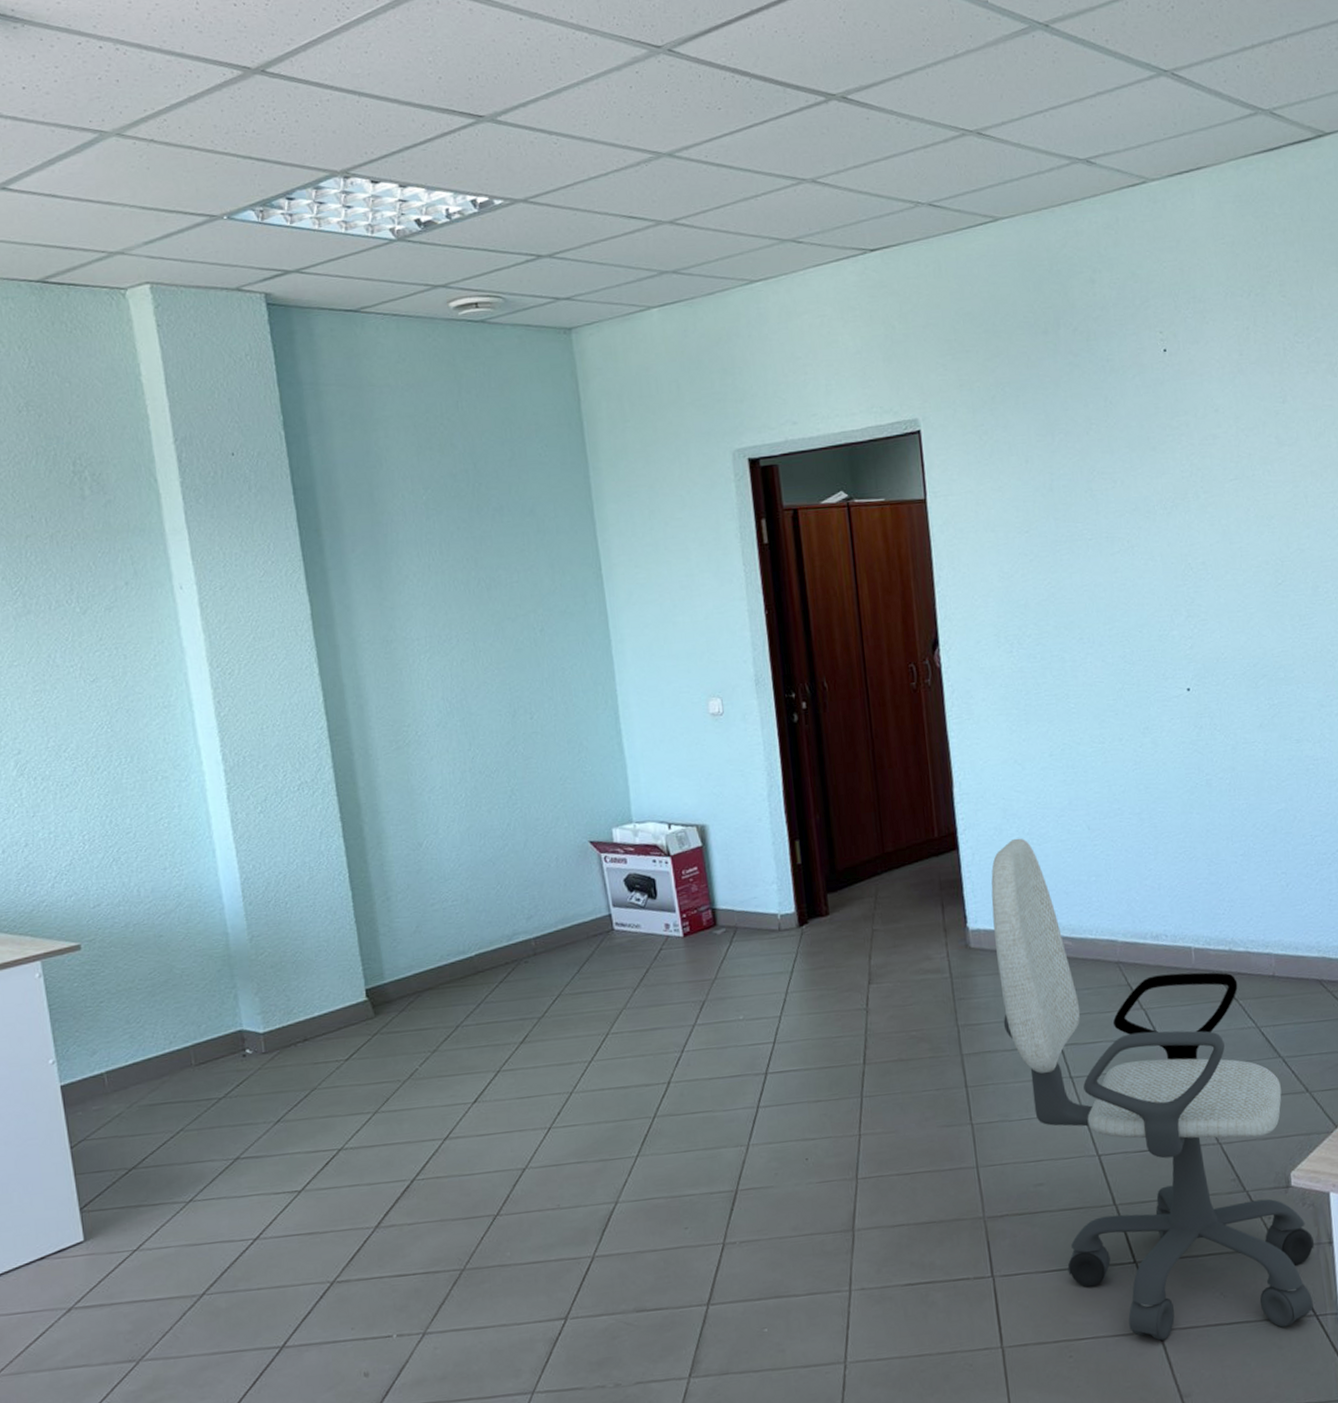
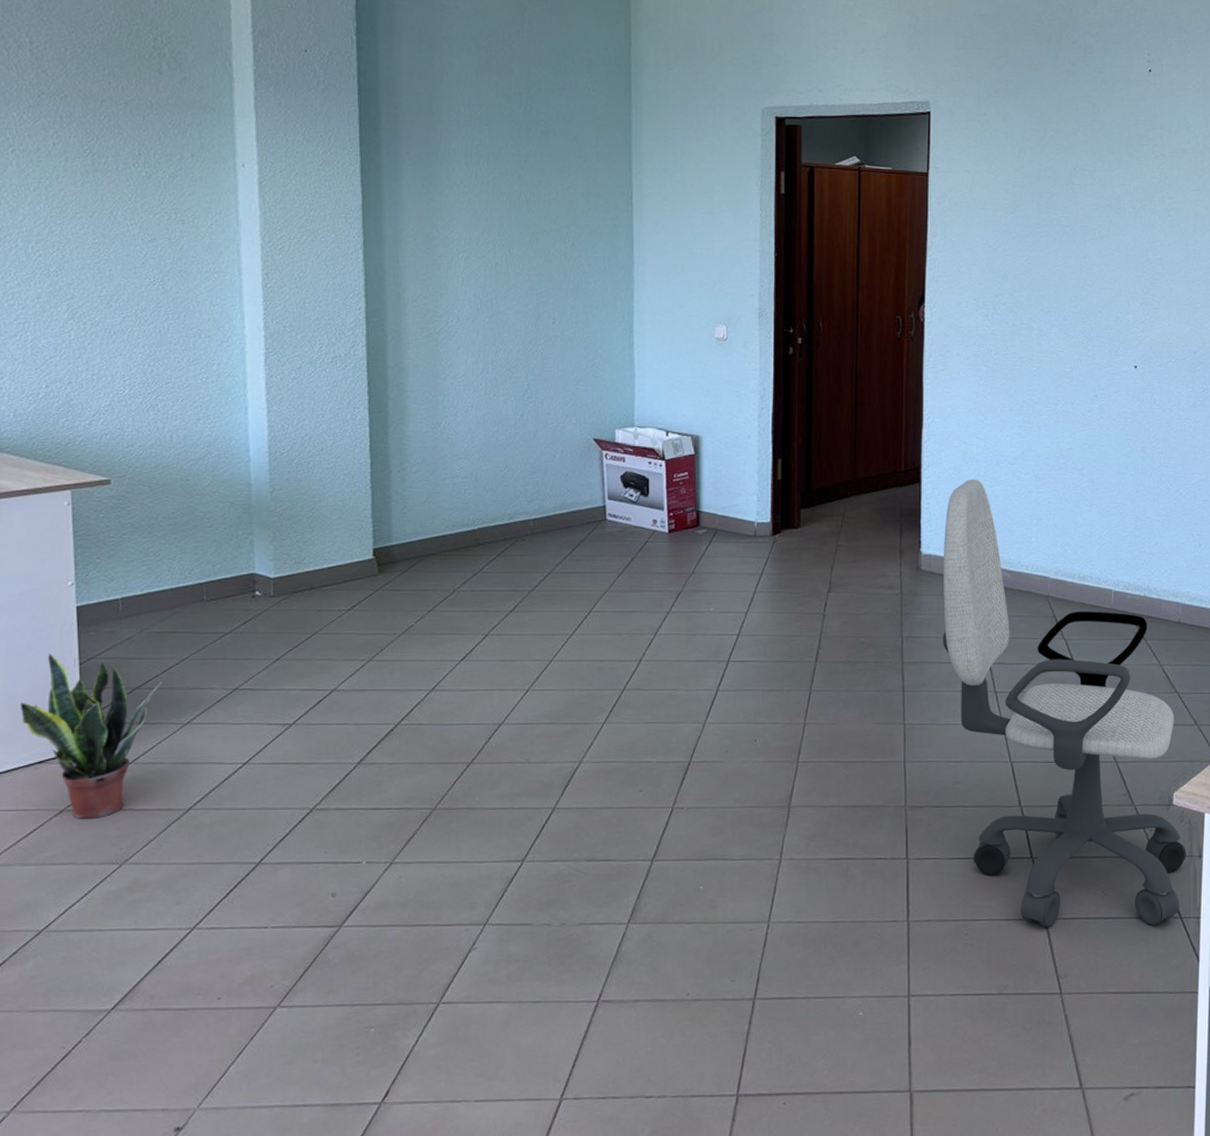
potted plant: none [13,1139,159,1317] -> present [20,653,162,819]

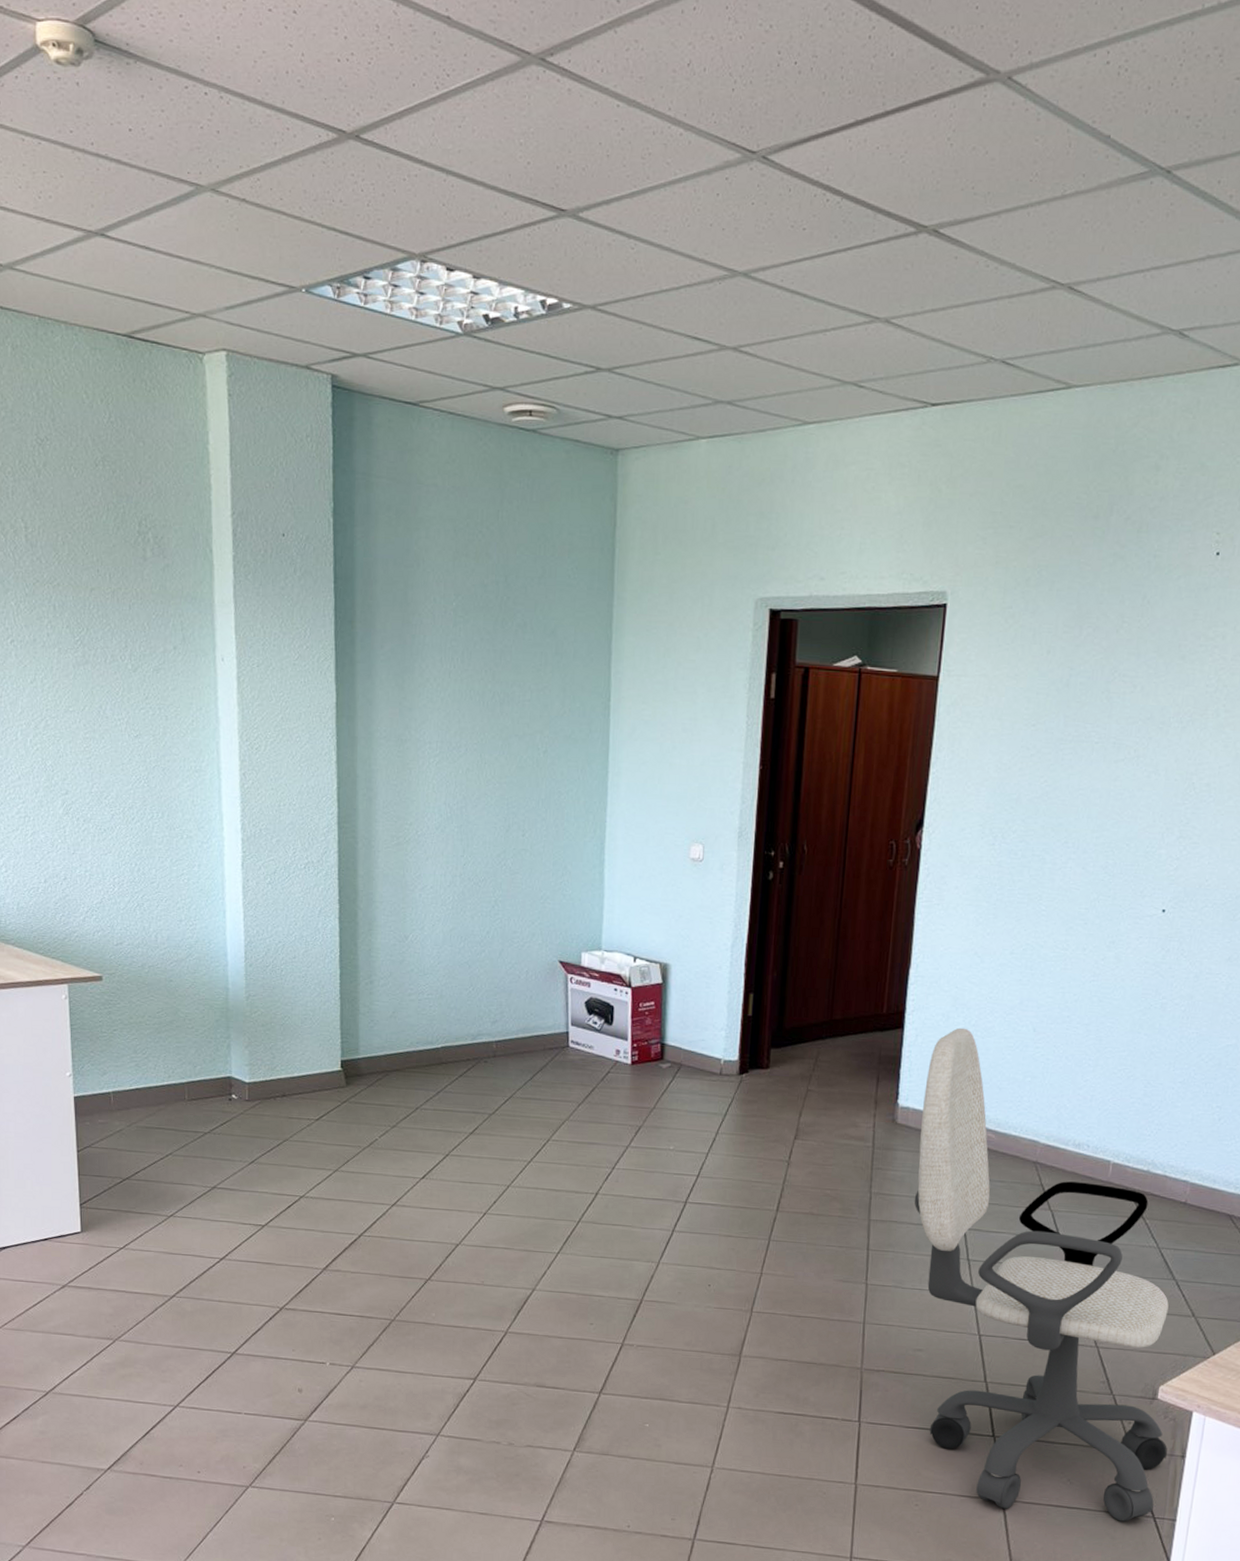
potted plant: present [20,653,162,819] -> none [27,1139,149,1296]

